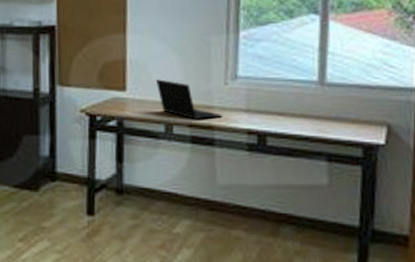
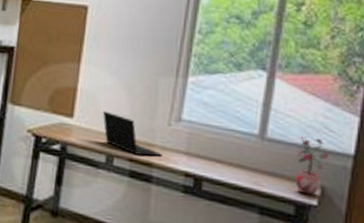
potted plant: none [359,74,392,136] -> present [295,134,330,196]

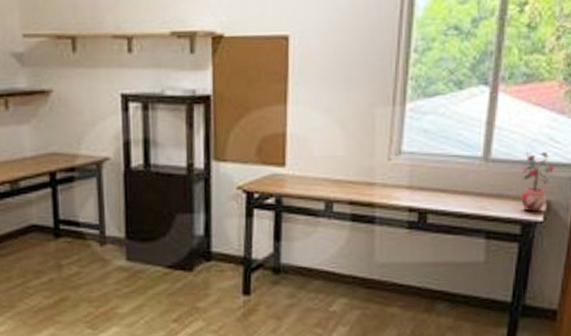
laptop: present [102,111,163,157] -> none [316,154,385,196]

